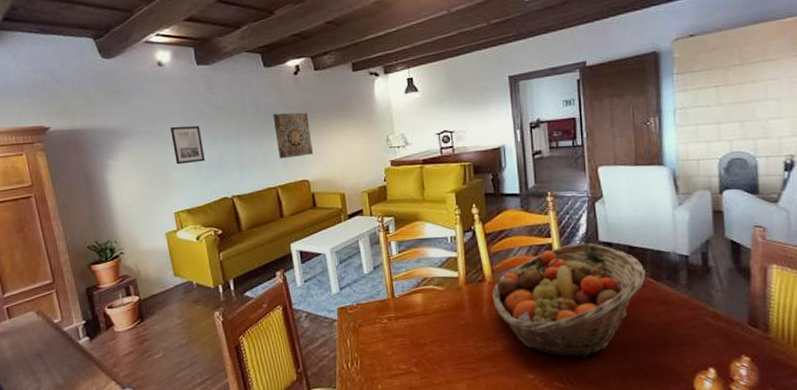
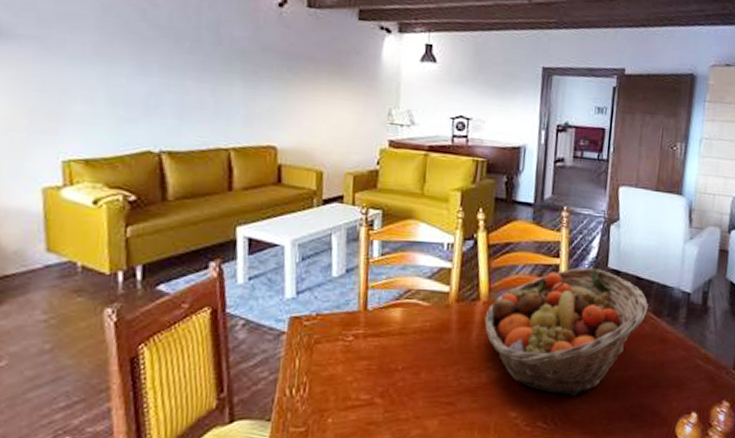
wall art: present [171,126,206,165] -> none [75,37,127,97]
wall art: present [273,112,313,159] -> none [238,51,290,116]

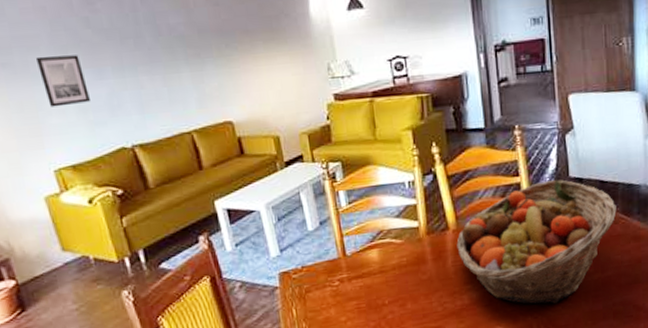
wall art: none [75,37,127,97] -> present [36,55,92,107]

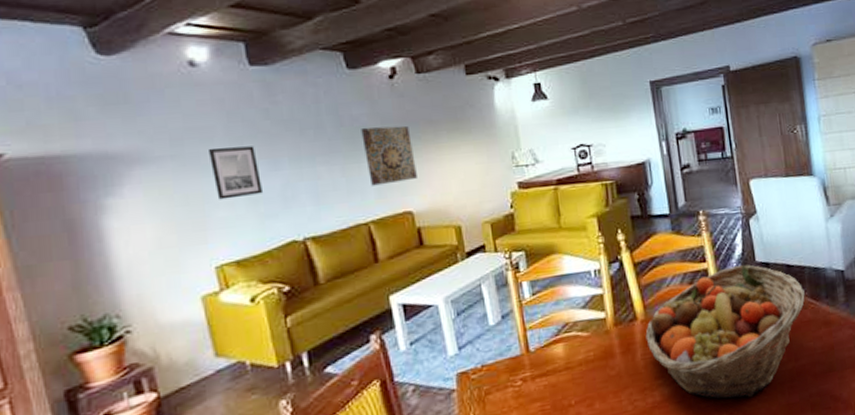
wall art: none [179,35,236,96] -> present [361,125,417,186]

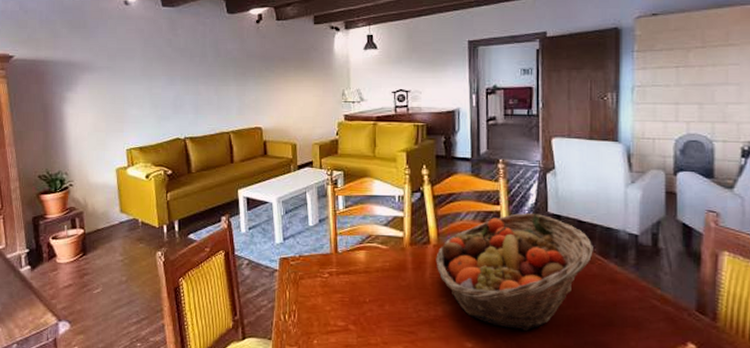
wall art: present [209,146,264,200] -> none [131,64,162,102]
wall art: present [361,125,417,186] -> none [232,59,268,105]

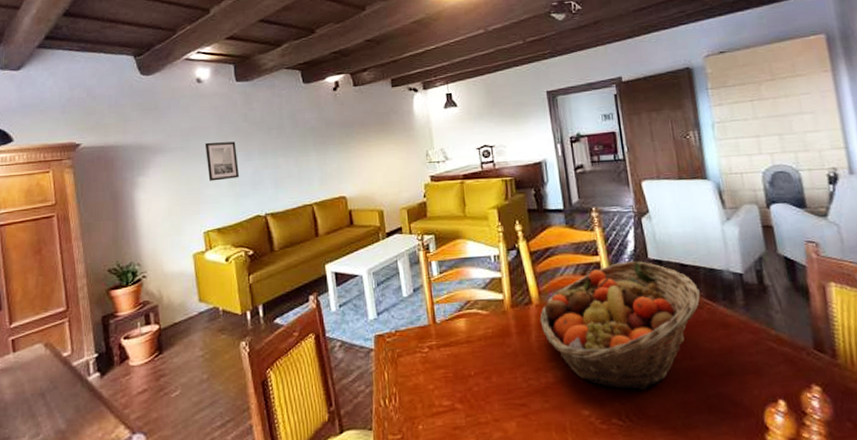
wall art: none [131,64,162,102] -> present [206,141,240,181]

